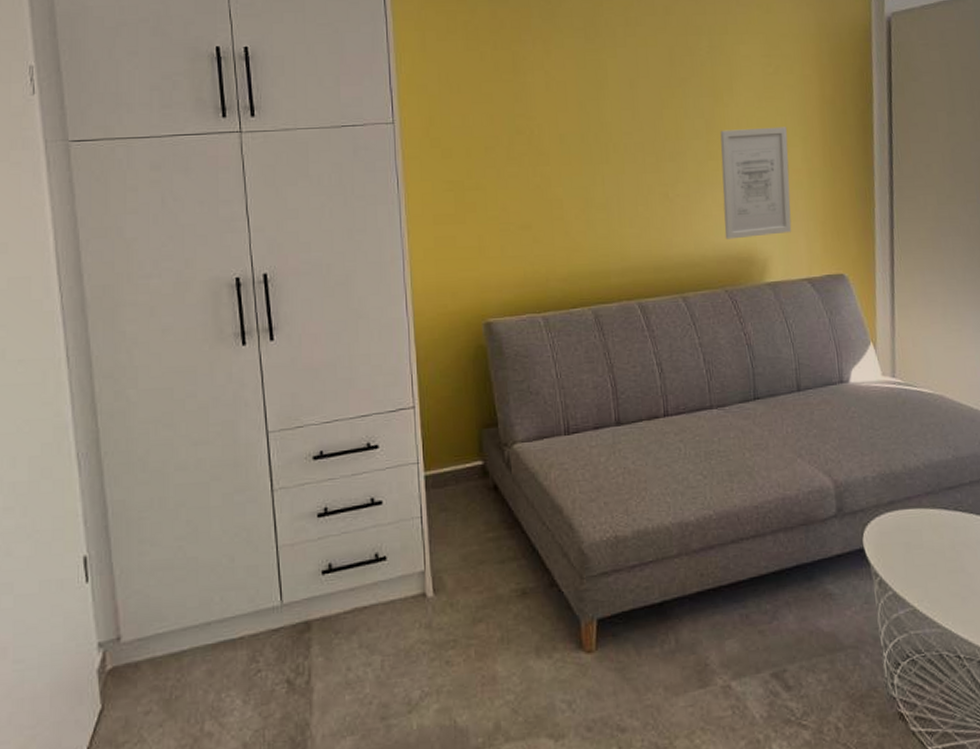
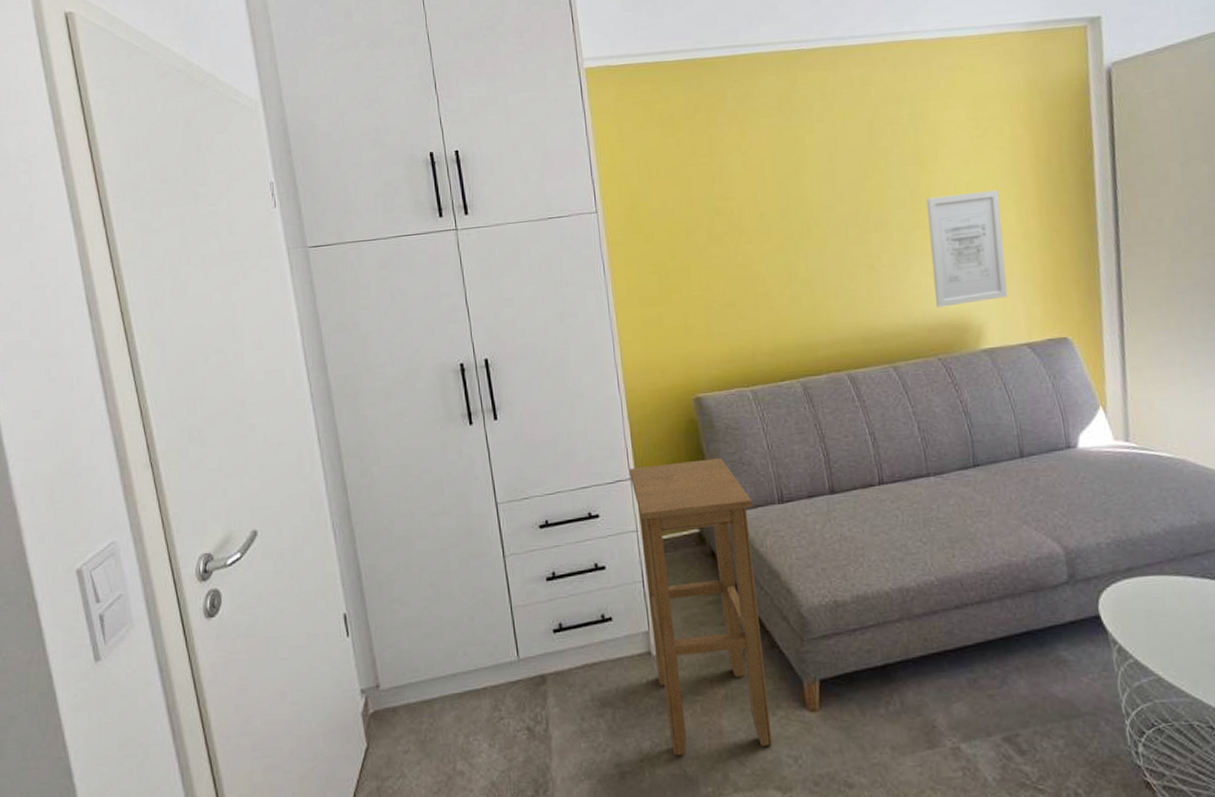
stool: none [412,386,548,706] -> present [628,458,773,756]

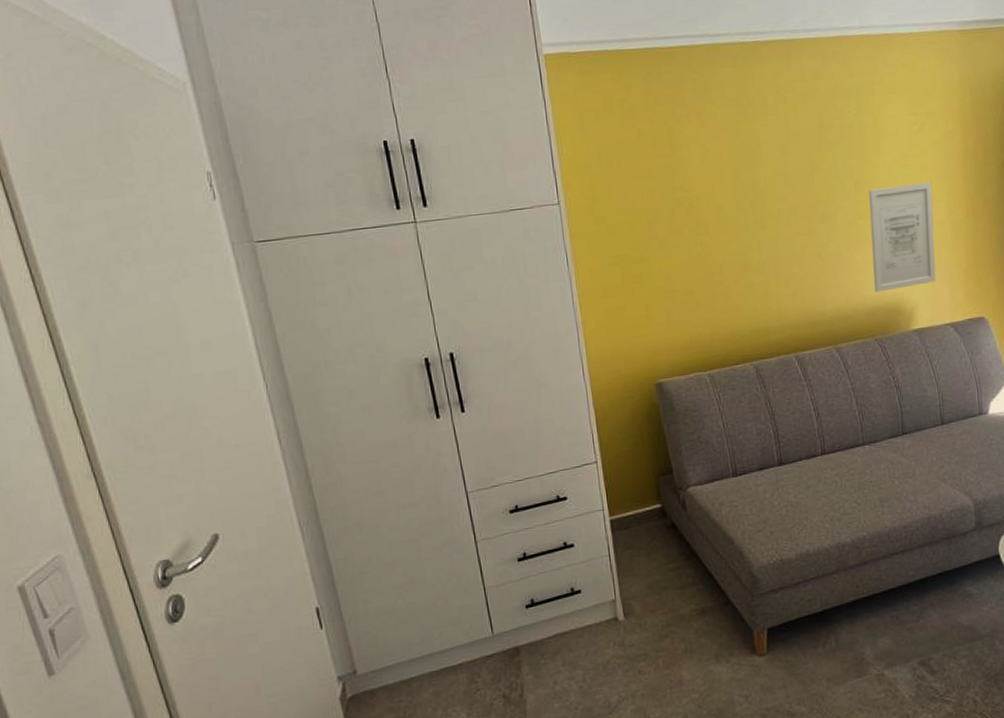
stool: present [628,458,773,756] -> none [594,438,727,706]

